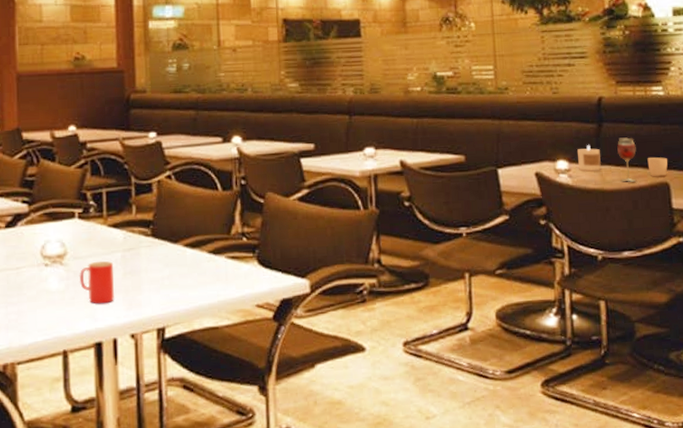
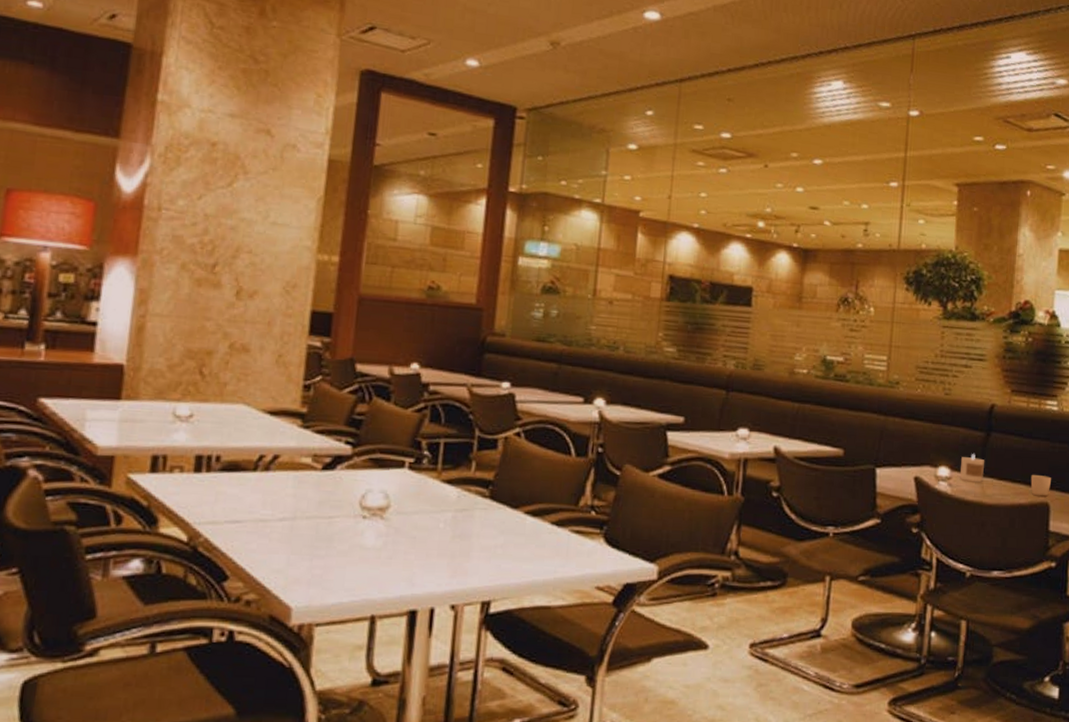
cup: present [79,260,114,303] -> none [399,519,442,567]
wineglass: present [617,137,637,182] -> none [1000,450,1022,499]

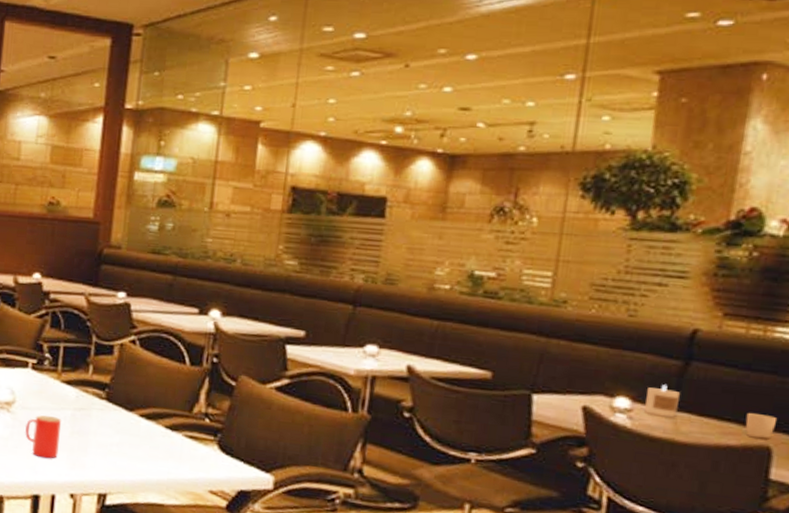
cup: none [399,519,442,567] -> present [24,414,62,458]

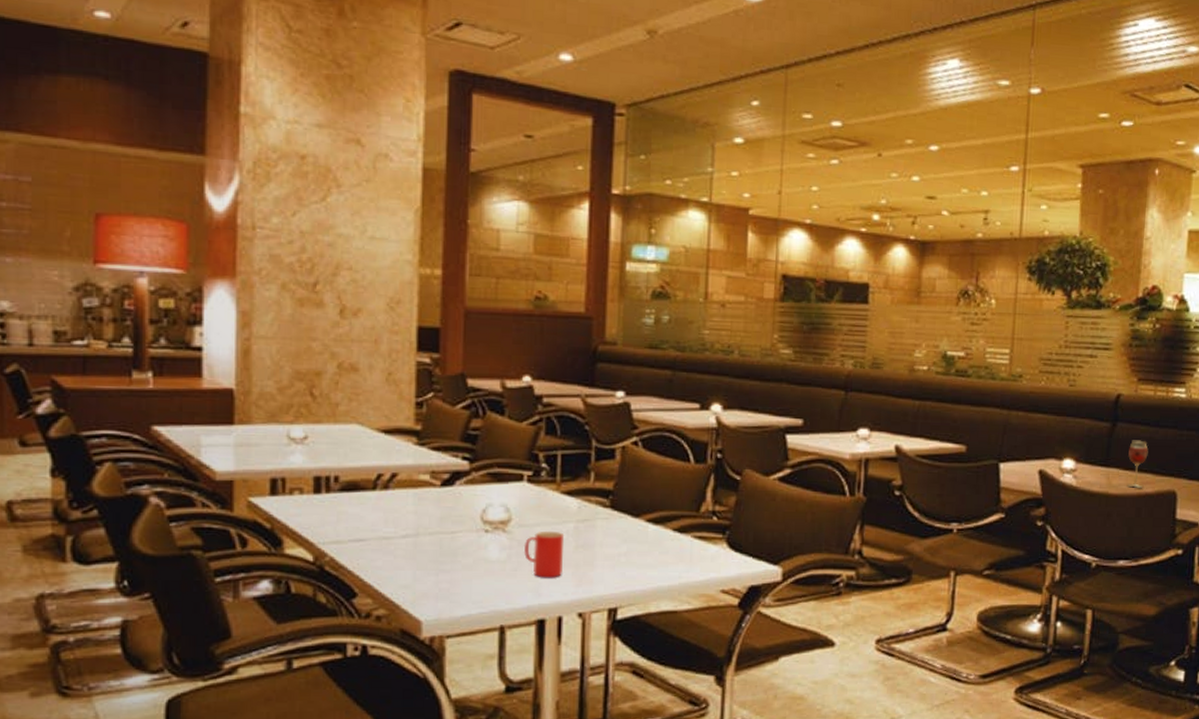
candle: present [644,385,681,419] -> none [1085,445,1111,475]
wineglass: none [700,382,734,439] -> present [1126,440,1149,488]
cup: present [745,412,778,441] -> none [1157,463,1179,486]

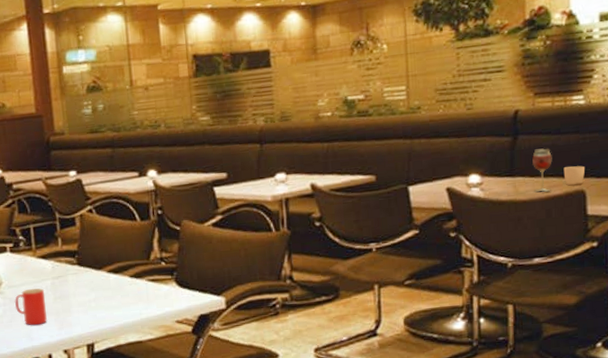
cup: none [1157,463,1179,486] -> present [563,165,586,187]

